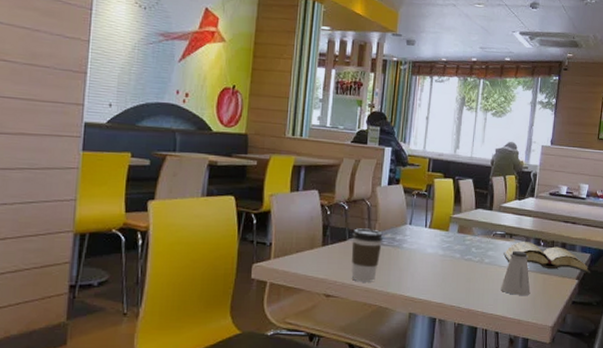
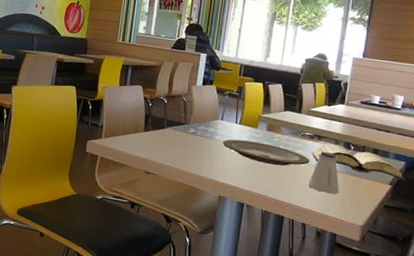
coffee cup: present [351,228,384,282] -> none [168,119,198,166]
plate: none [412,246,502,270] -> present [222,139,310,166]

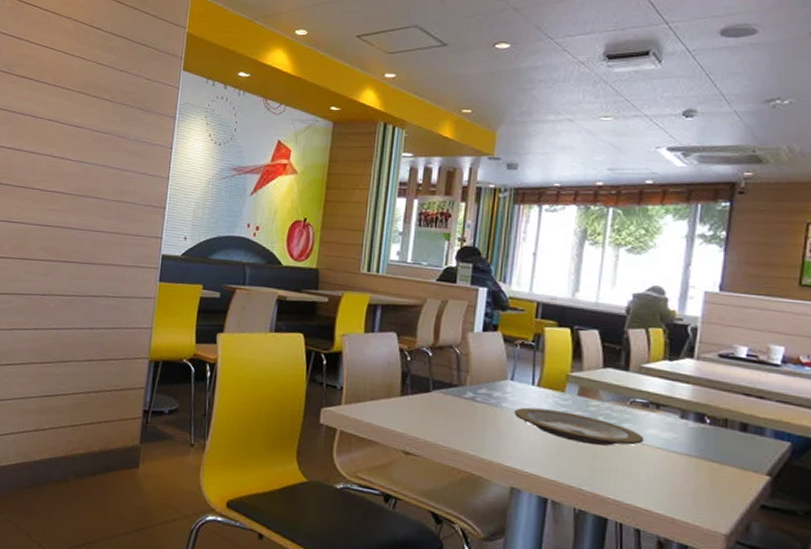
saltshaker: present [308,151,339,194] -> none [643,425,690,487]
diary: present [312,144,406,181] -> none [646,415,793,471]

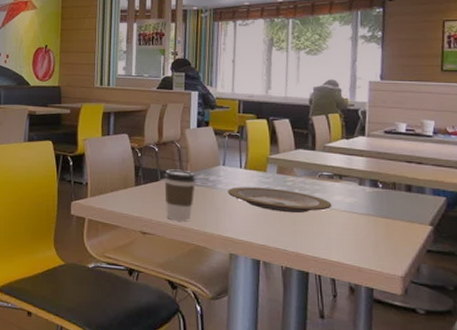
coffee cup: none [435,379,477,444] -> present [164,169,197,222]

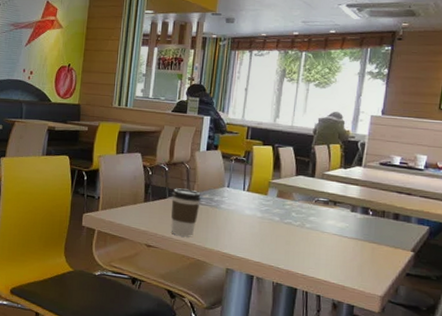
plate: present [227,187,332,213] -> none [229,207,325,235]

